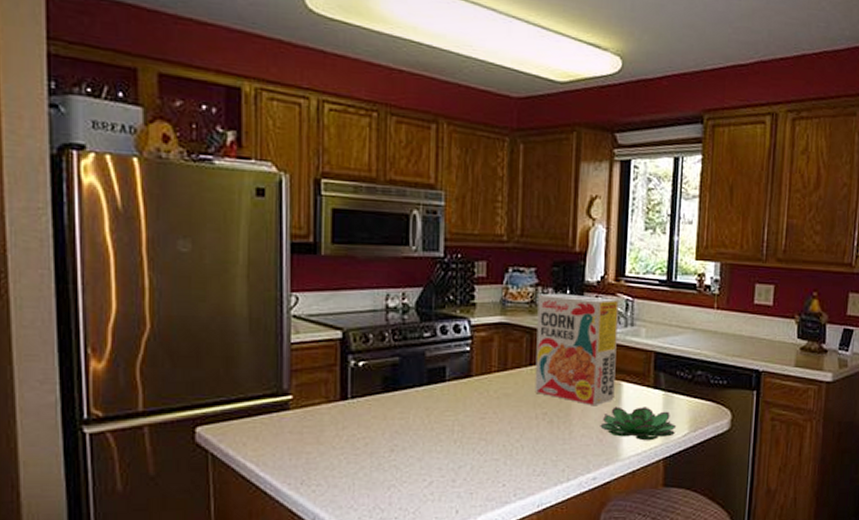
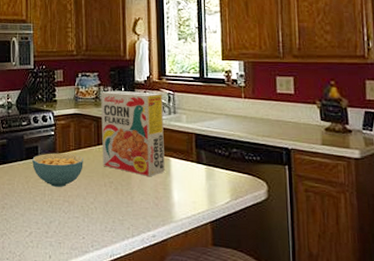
cereal bowl: none [437,375,509,421] -> present [32,153,83,187]
succulent plant: present [600,407,677,441] -> none [155,178,220,207]

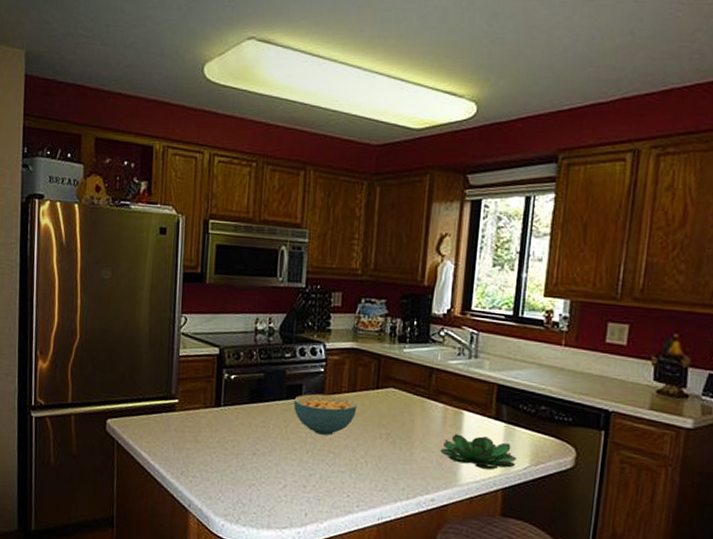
cereal box: present [101,90,165,177] -> none [380,323,464,432]
succulent plant: none [155,178,220,207] -> present [440,434,517,470]

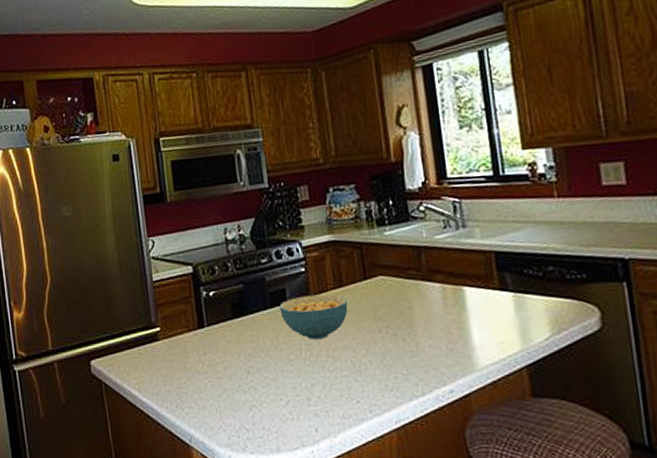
succulent plant: present [440,434,517,470] -> none [447,311,536,348]

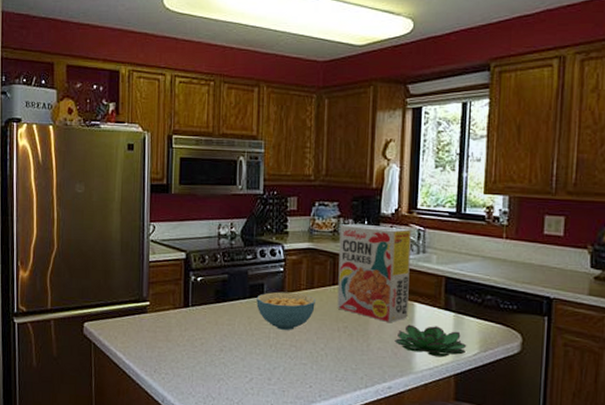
cereal box: none [362,202,458,315] -> present [337,223,411,323]
succulent plant: none [447,311,536,348] -> present [395,324,467,358]

